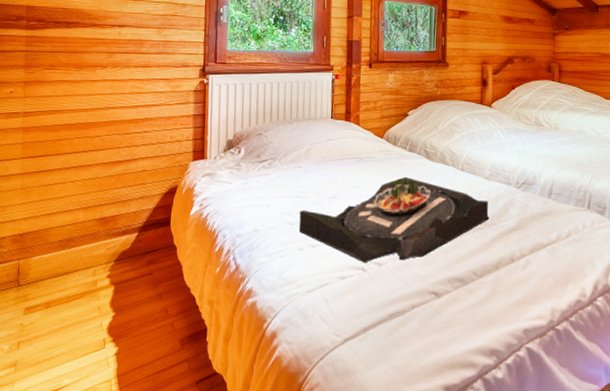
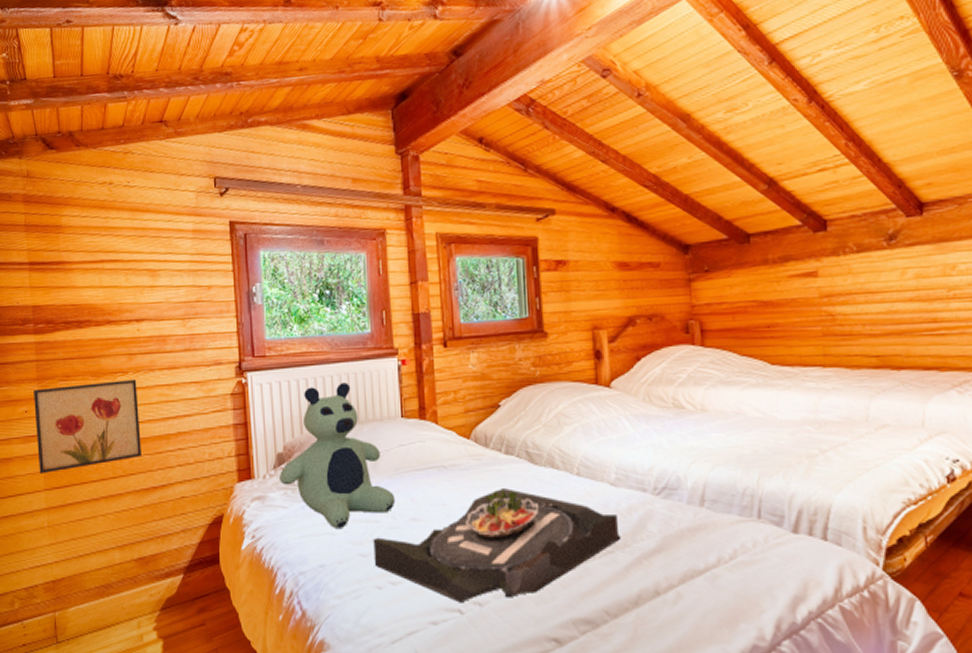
wall art: none [18,72,114,145] -> present [34,378,143,475]
bear: none [228,88,321,201] -> present [280,382,396,528]

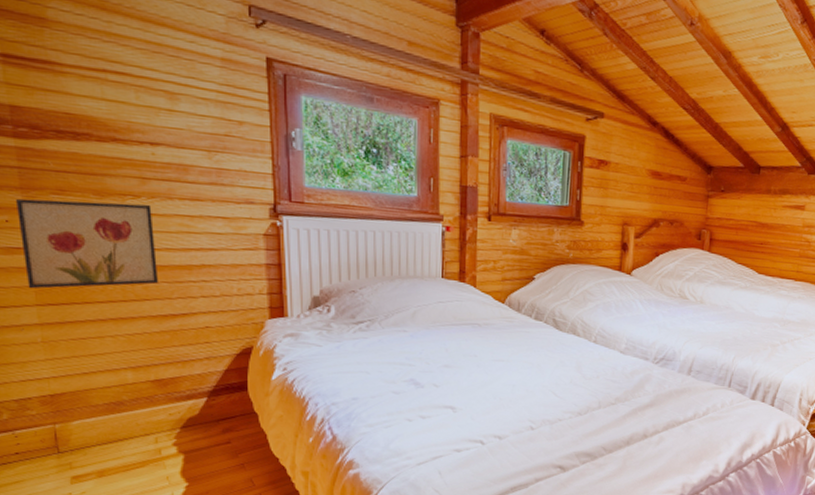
bear: present [280,382,396,528] -> none [315,239,430,368]
serving tray: present [373,488,622,603] -> none [406,347,624,436]

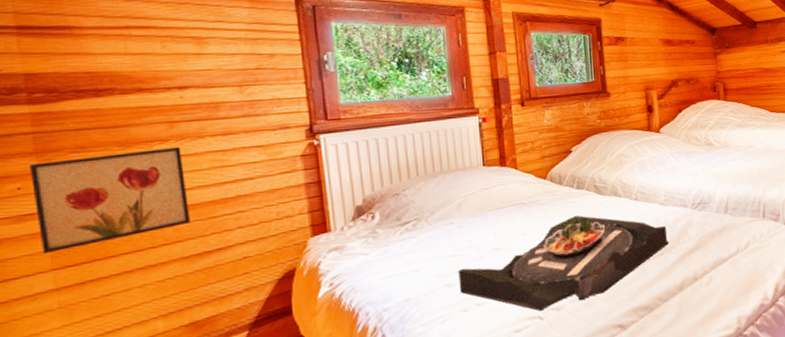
serving tray: none [406,347,624,436] -> present [458,215,669,311]

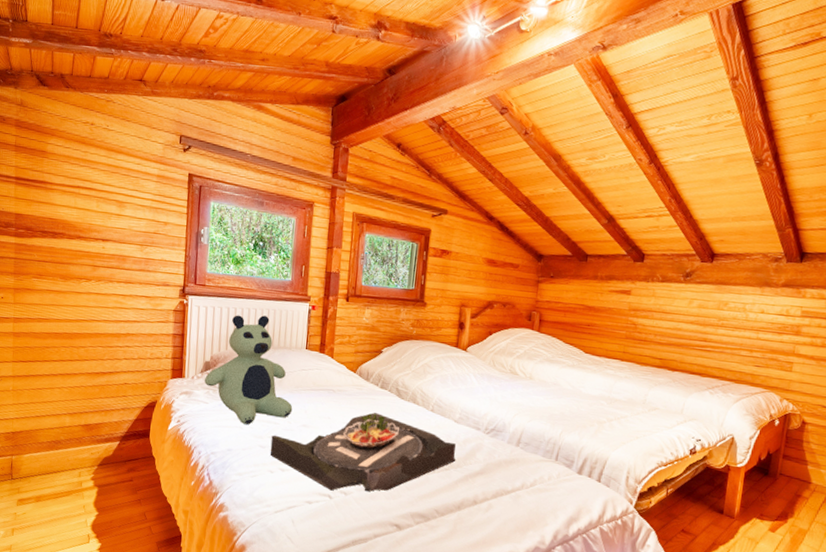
wall art: present [30,146,192,254] -> none [9,281,98,349]
bear: none [359,139,479,266] -> present [204,315,293,424]

